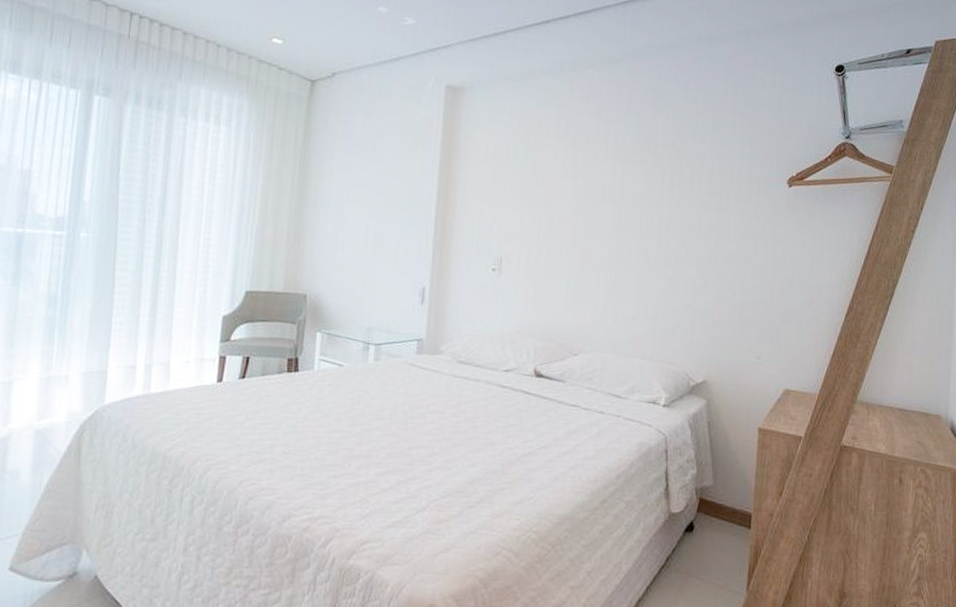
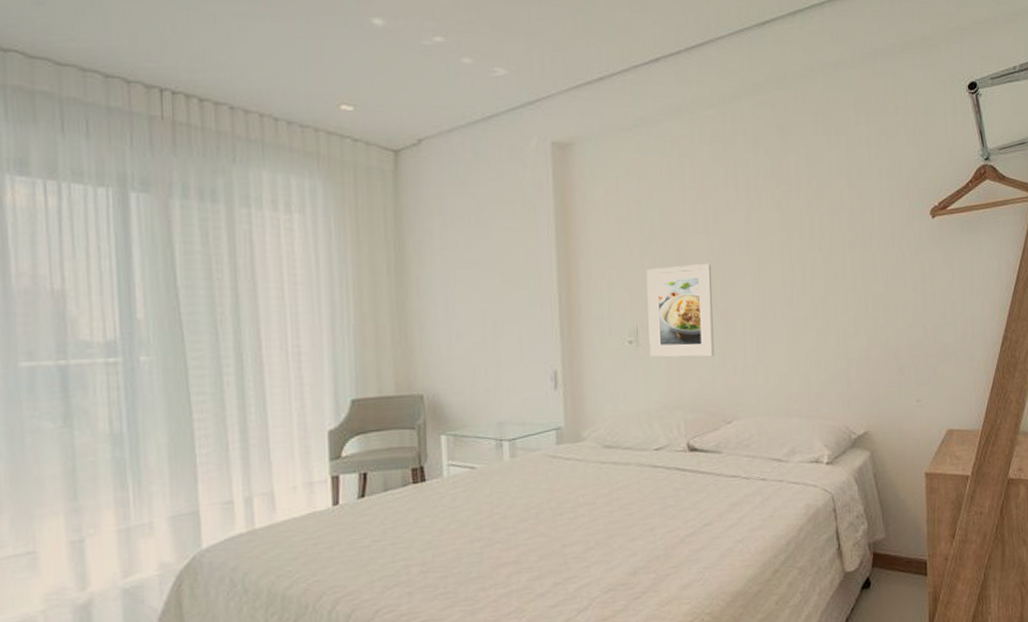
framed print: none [510,205,576,292] -> present [646,263,714,358]

